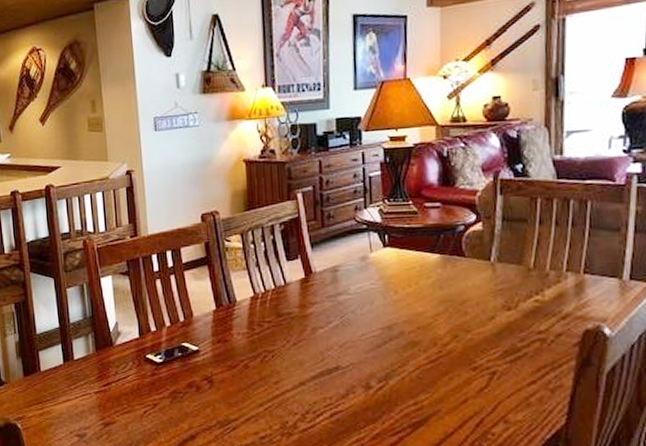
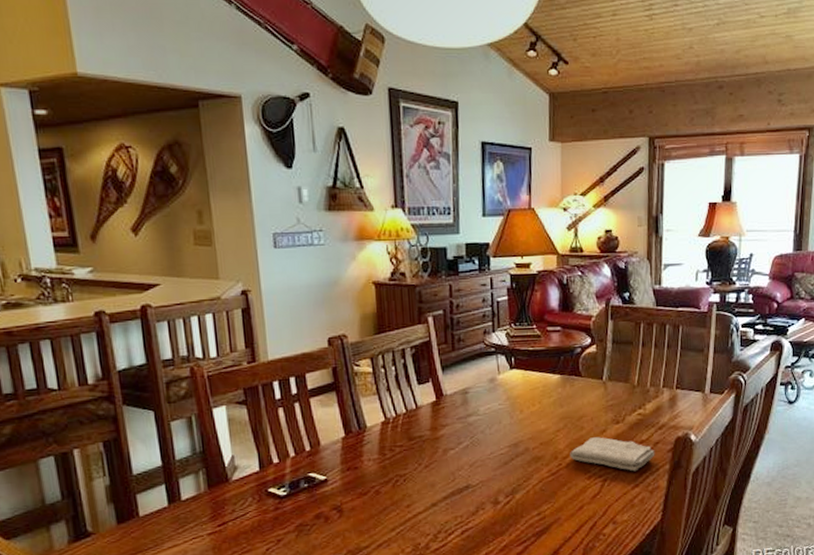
washcloth: none [451,324,557,366] -> present [570,437,655,472]

